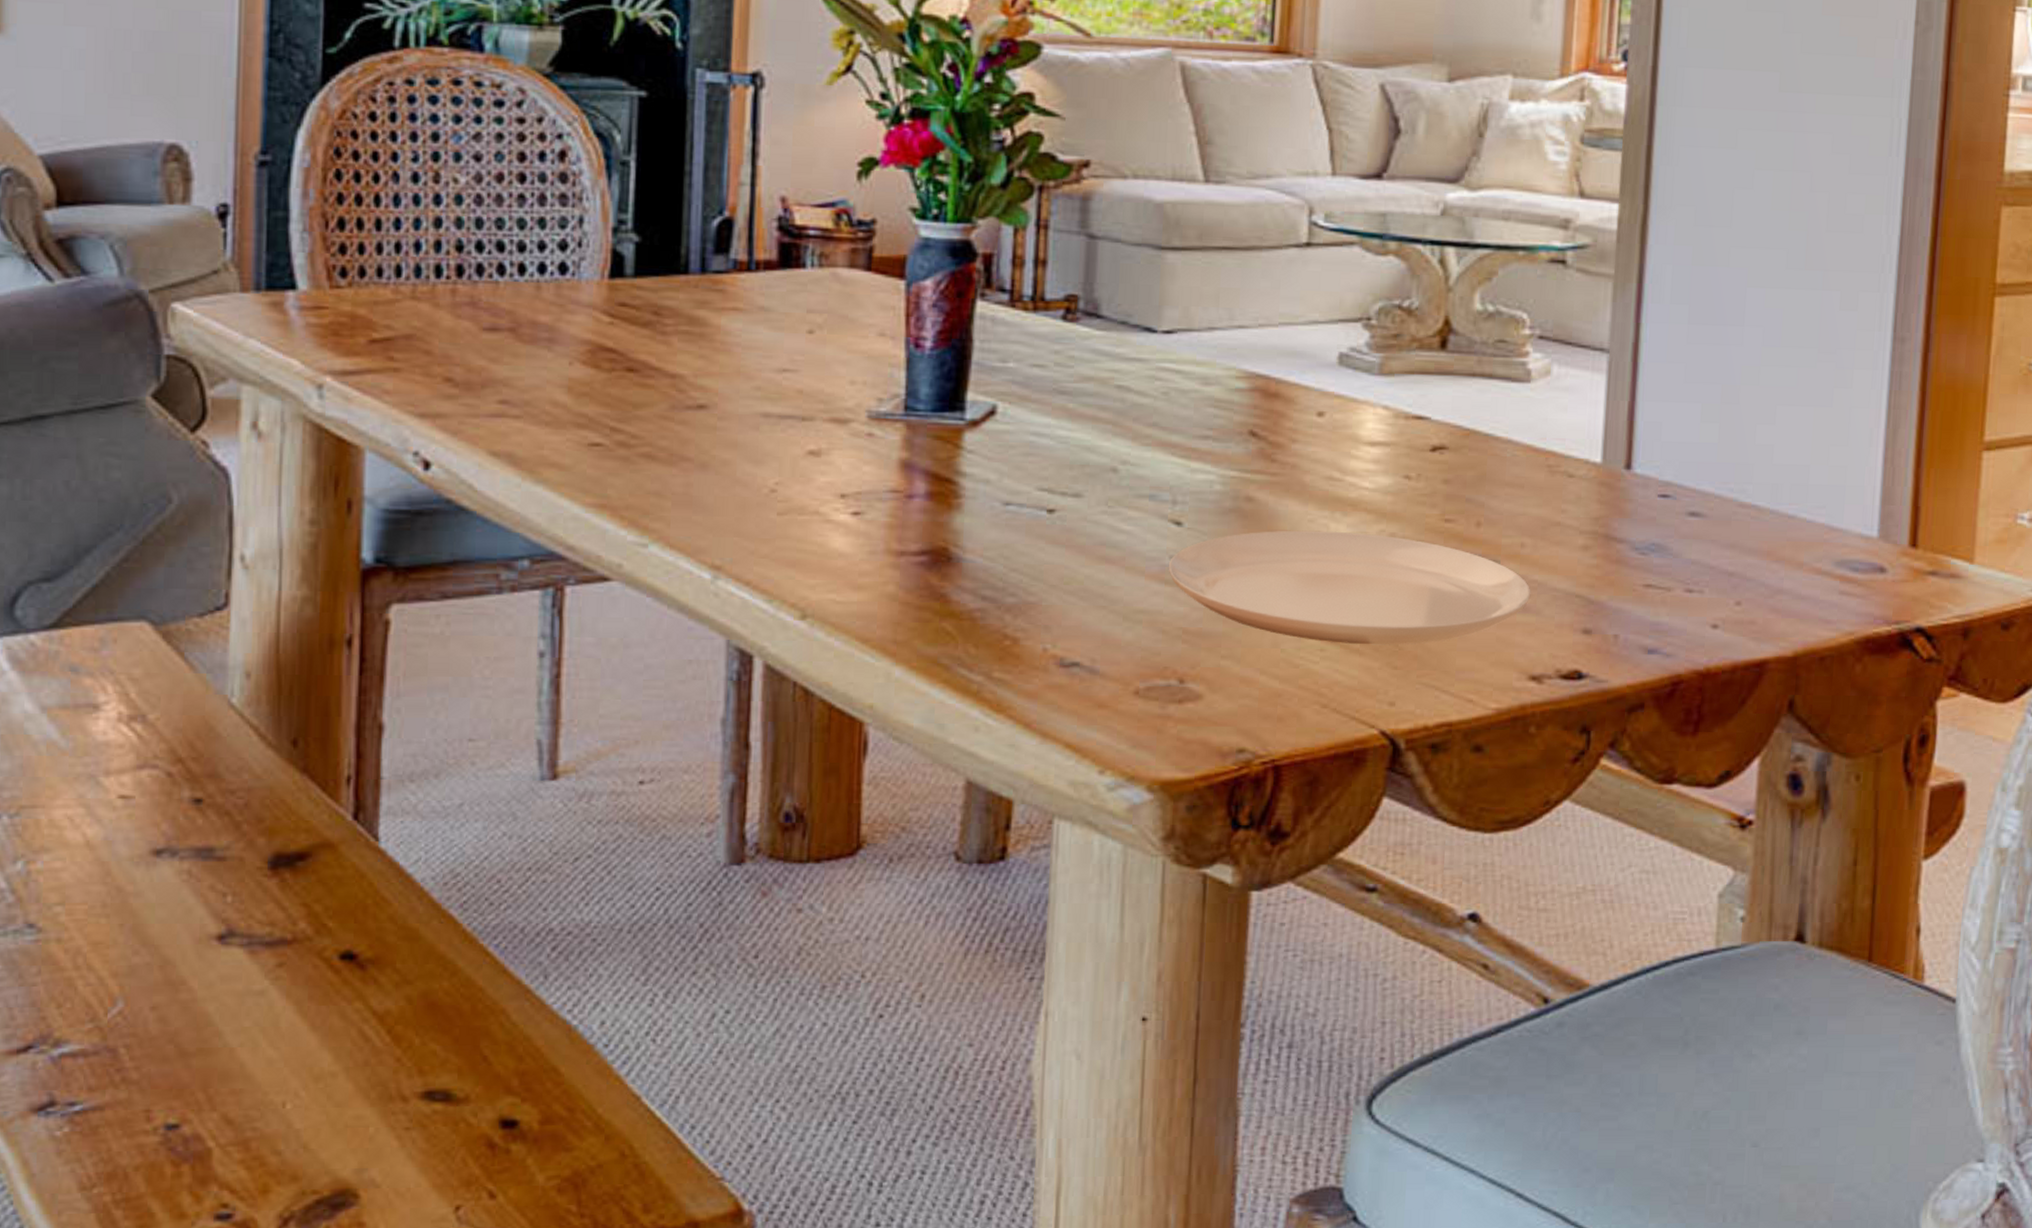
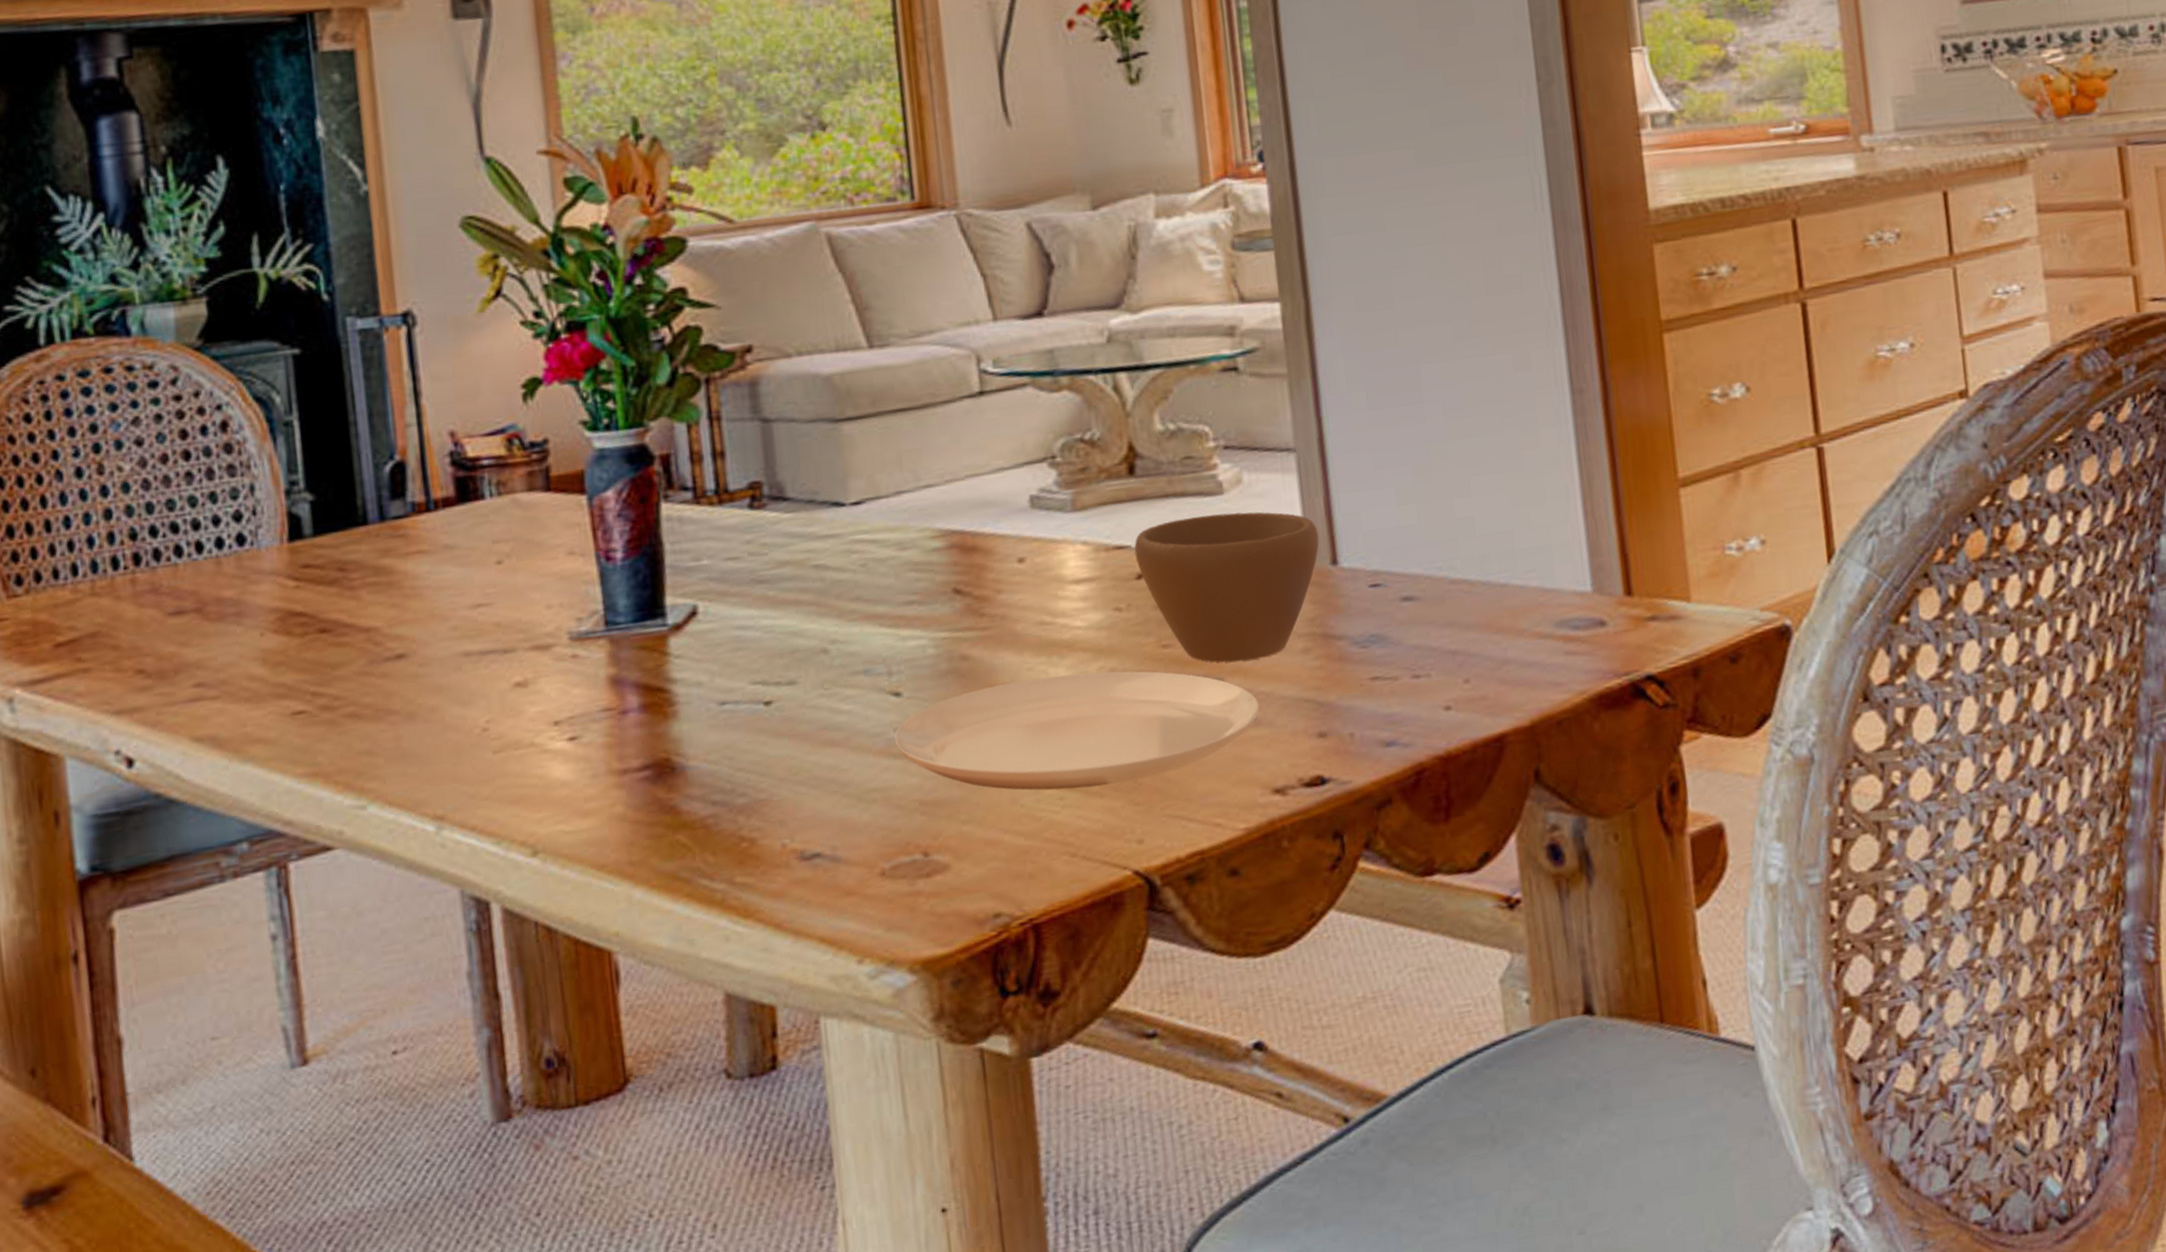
bowl: none [1433,399,1618,548] -> present [1134,512,1320,663]

